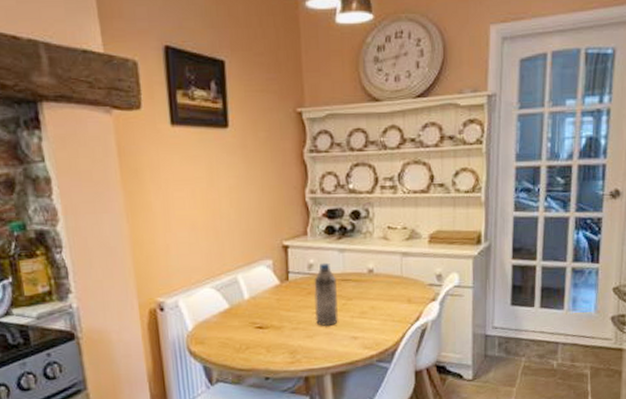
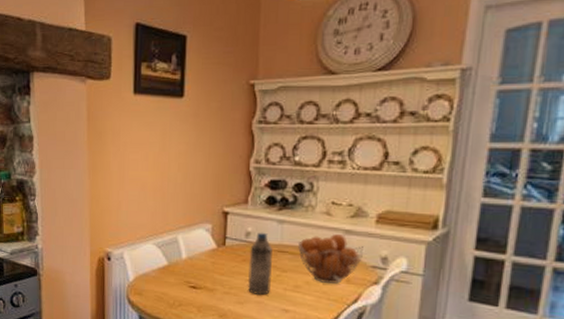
fruit basket: none [359,257,421,306] -> present [297,234,365,284]

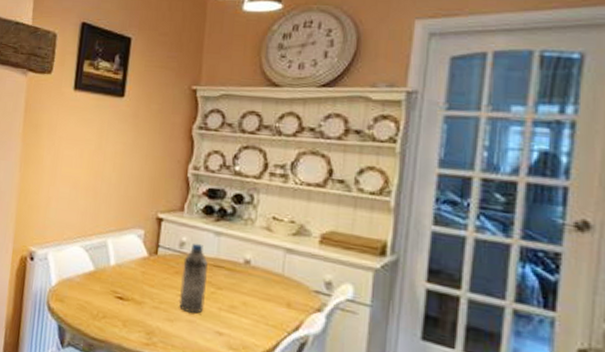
fruit basket: present [297,234,365,284] -> none [235,252,307,308]

